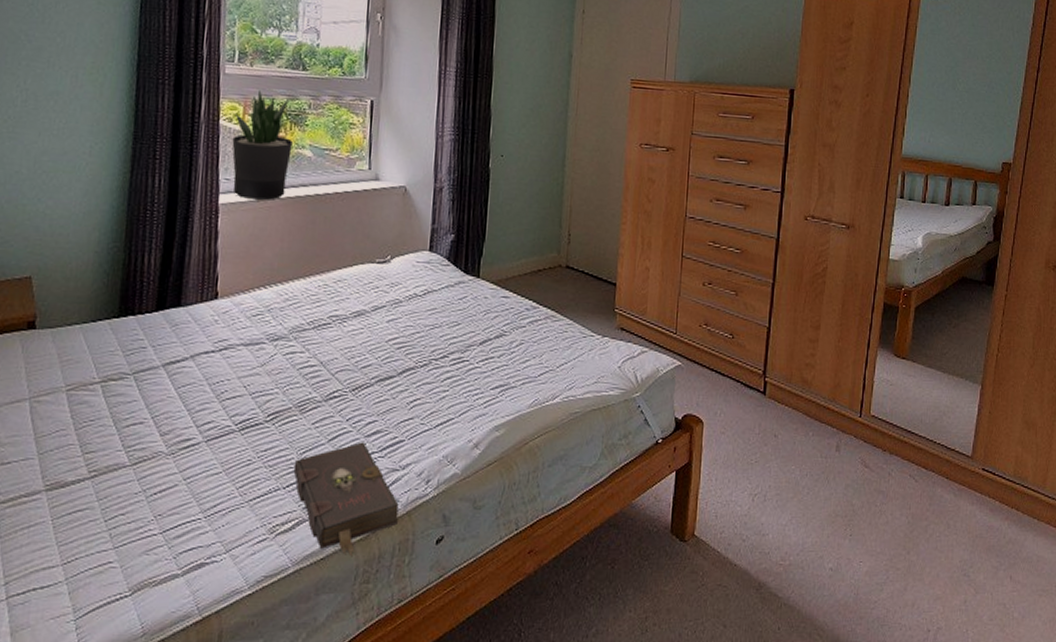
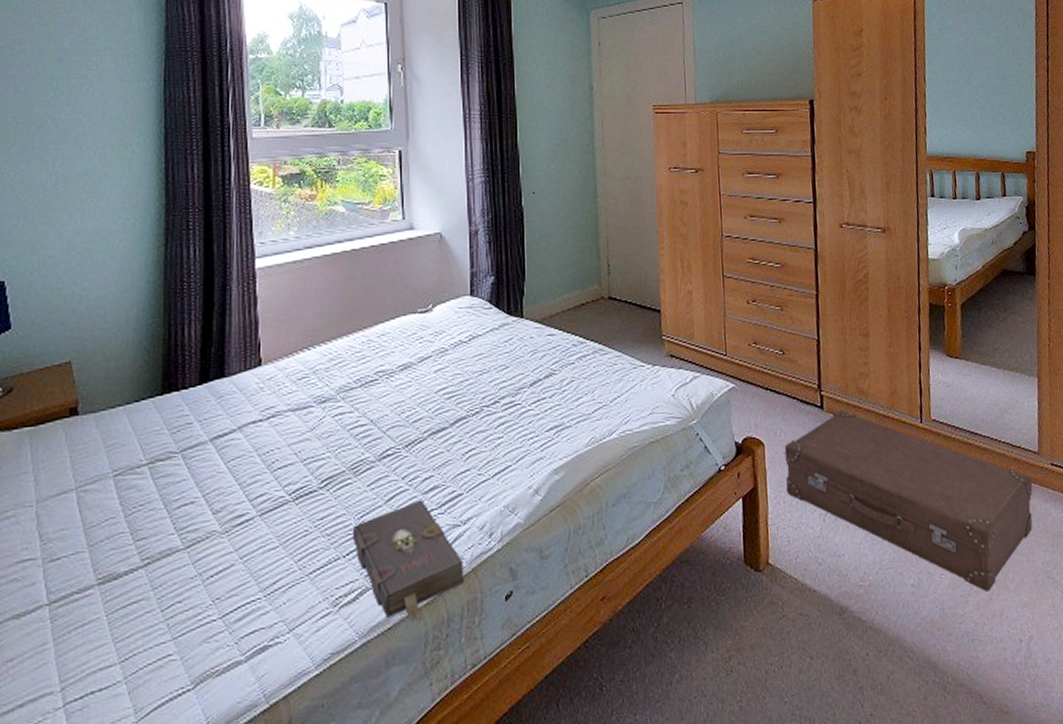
planter: present [232,89,293,201] -> none [264,150,324,262]
suitcase: none [719,397,962,582] -> present [784,410,1033,592]

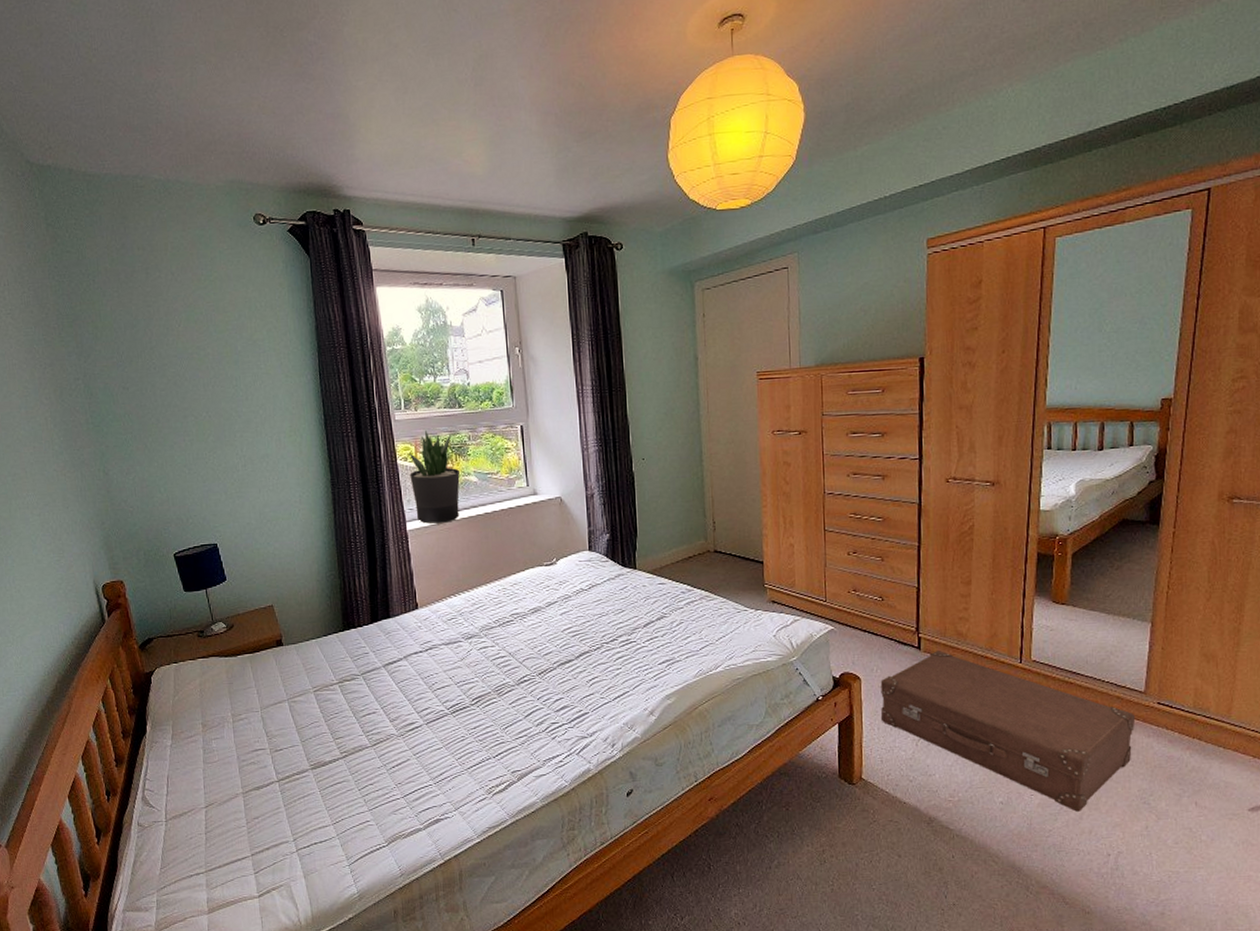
planter: none [264,150,324,262] -> present [408,430,460,525]
book: present [352,499,464,624] -> none [499,716,592,810]

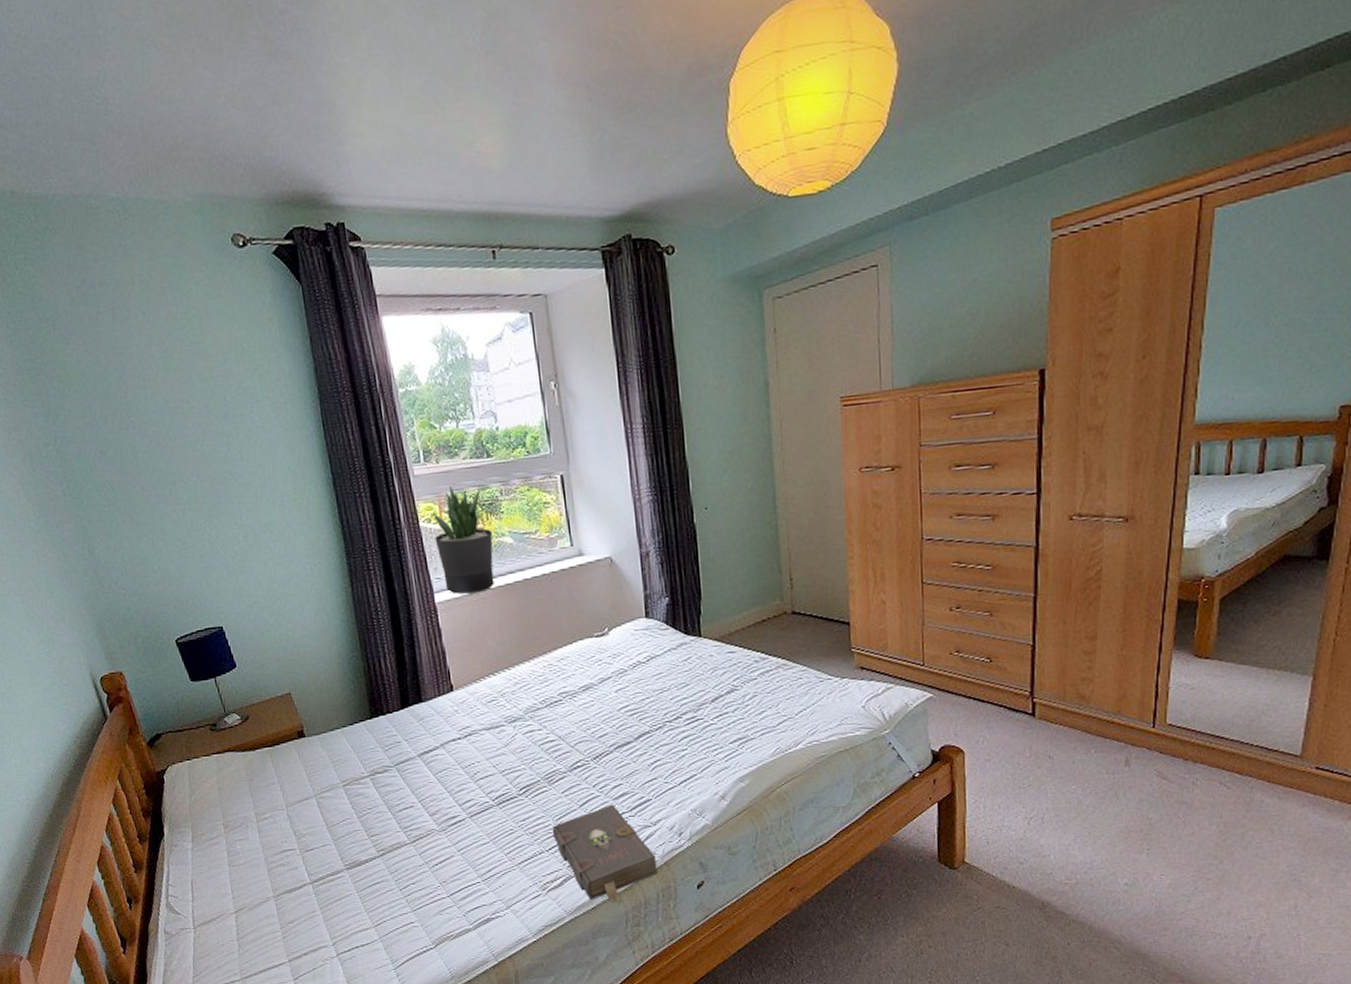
book: none [499,716,592,810] -> present [552,804,658,905]
suitcase: present [880,651,1136,812] -> none [987,717,1289,892]

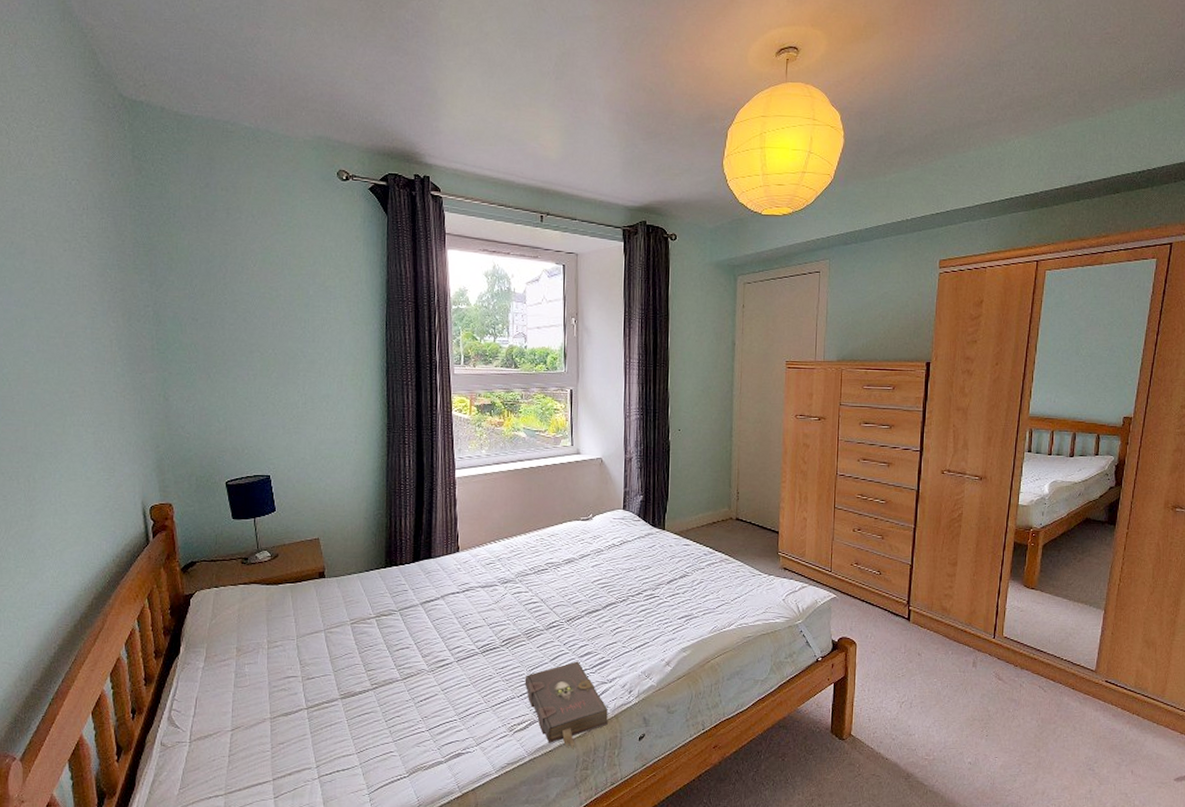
planter: present [432,485,495,595] -> none [463,385,510,474]

